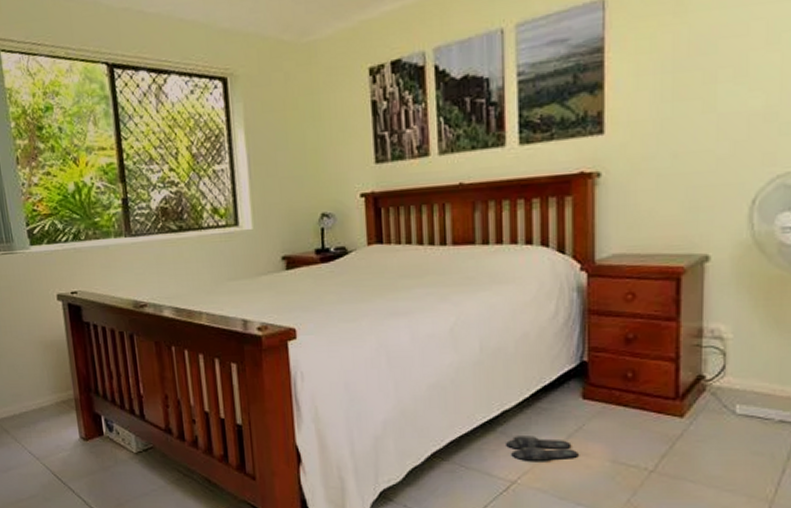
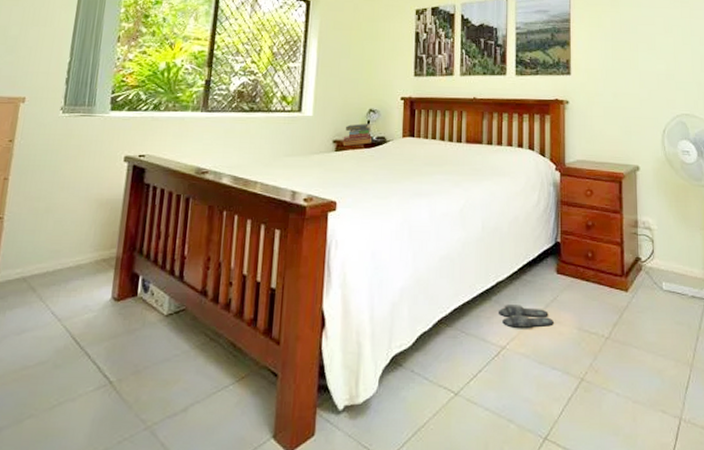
books: none [293,231,330,263] -> present [342,123,373,147]

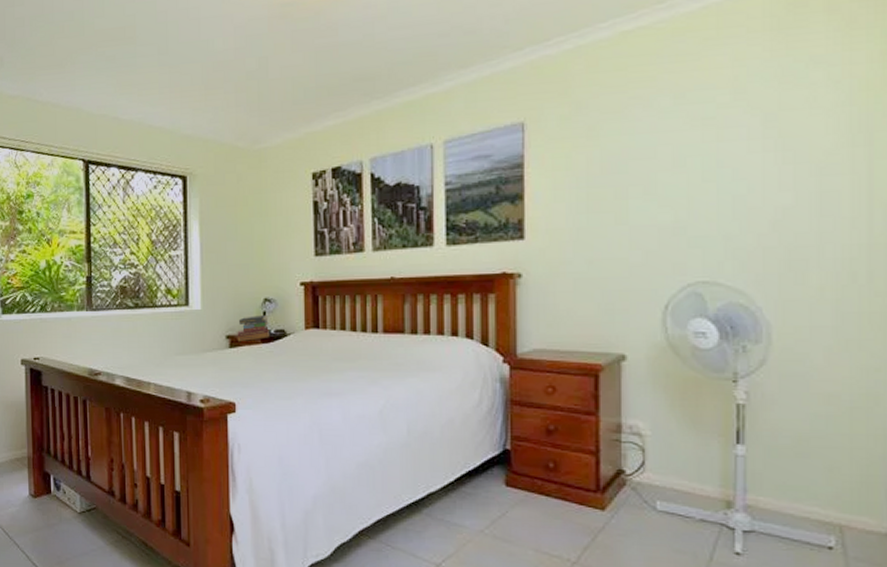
slippers: present [499,305,554,328] -> none [431,519,502,546]

